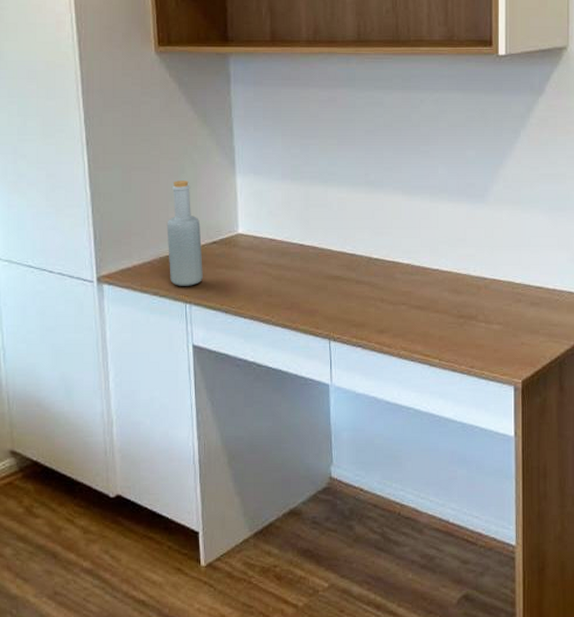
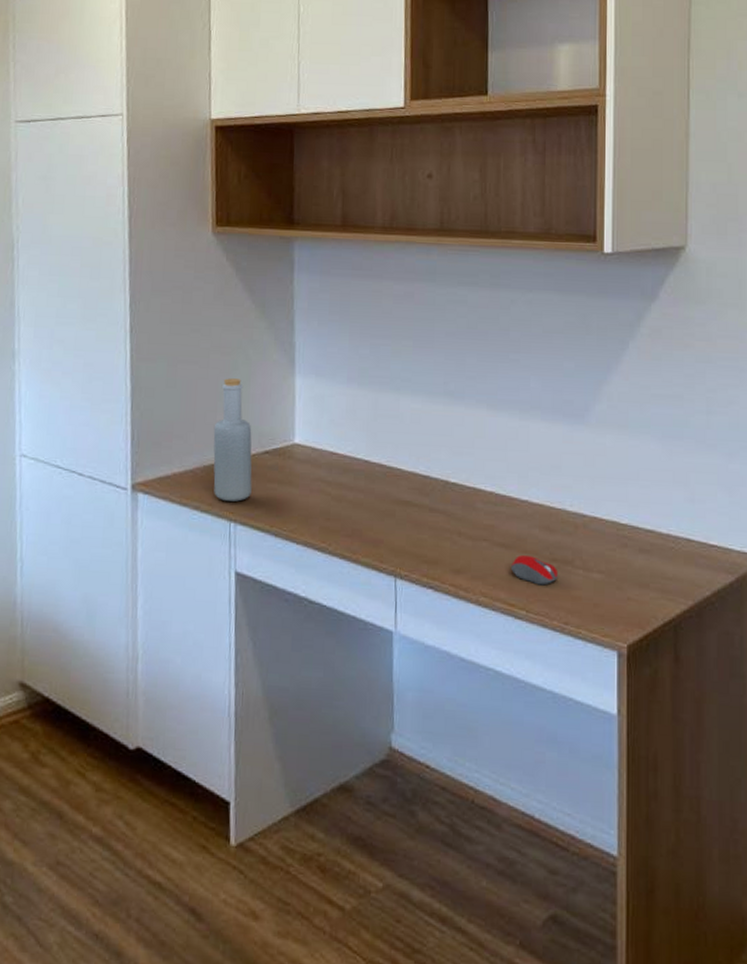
computer mouse: none [426,315,465,338] -> present [511,555,559,586]

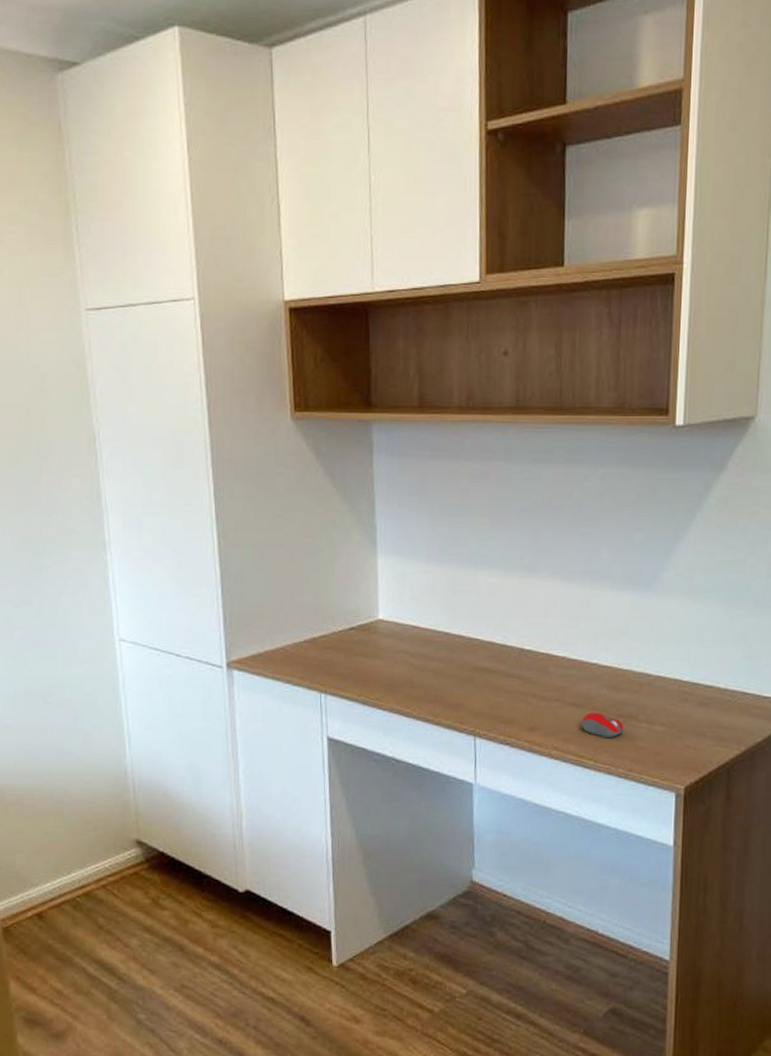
bottle: present [213,378,252,502] -> none [301,560,340,674]

